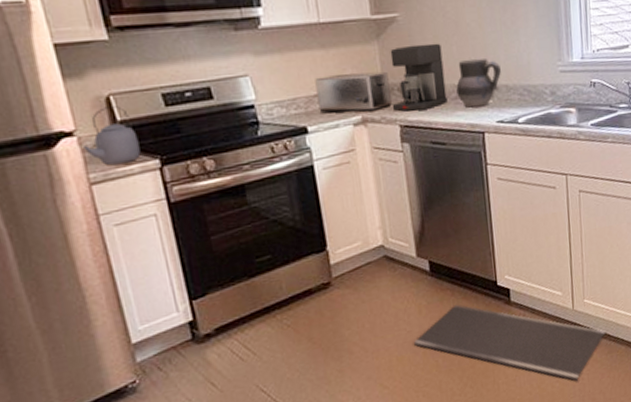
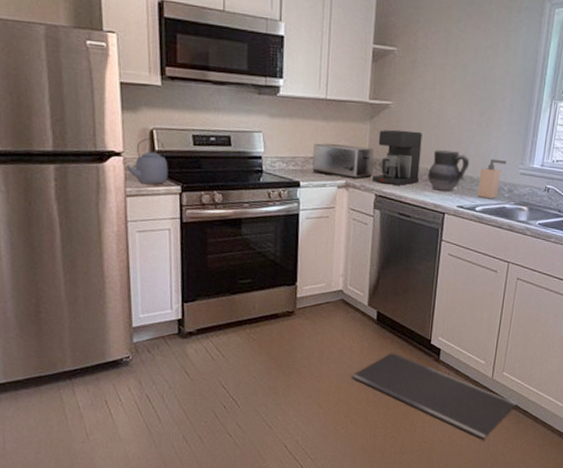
soap dispenser: none [515,59,543,107] -> present [477,158,507,199]

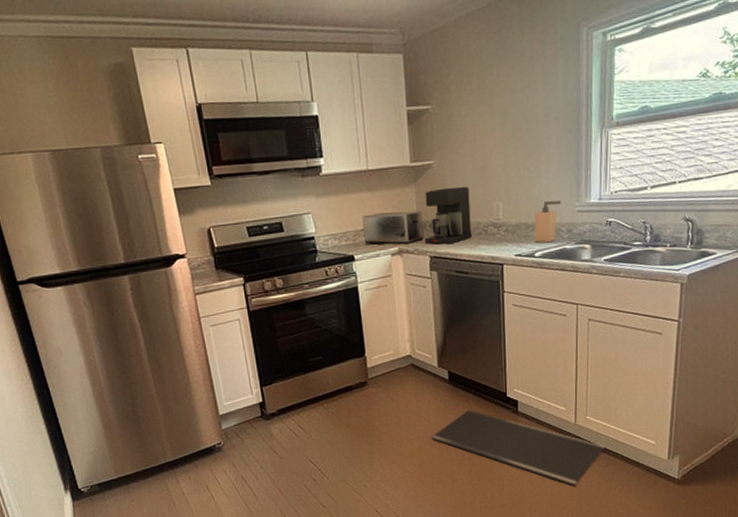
teakettle: present [127,138,168,185] -> none [192,236,230,281]
ceramic jug: present [428,149,469,191] -> none [480,198,522,243]

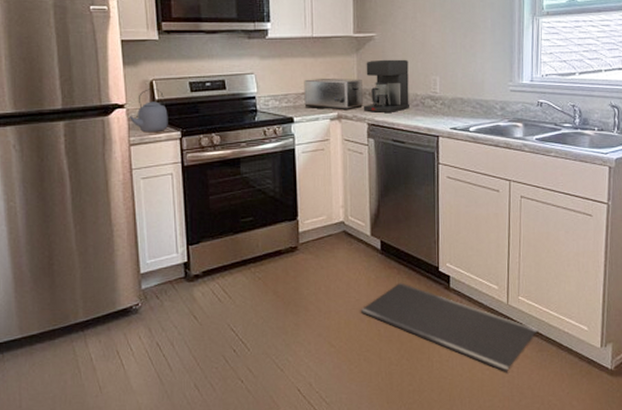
teakettle: none [192,236,230,281] -> present [130,88,168,133]
soap dispenser: present [534,200,562,243] -> none [469,78,496,119]

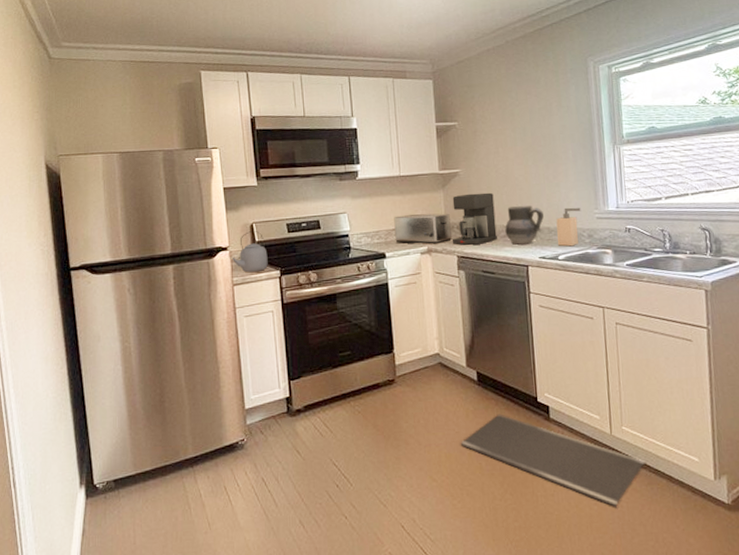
ceramic jug: none [418,74,458,114] -> present [505,205,544,245]
soap dispenser: none [469,78,496,119] -> present [556,207,581,247]

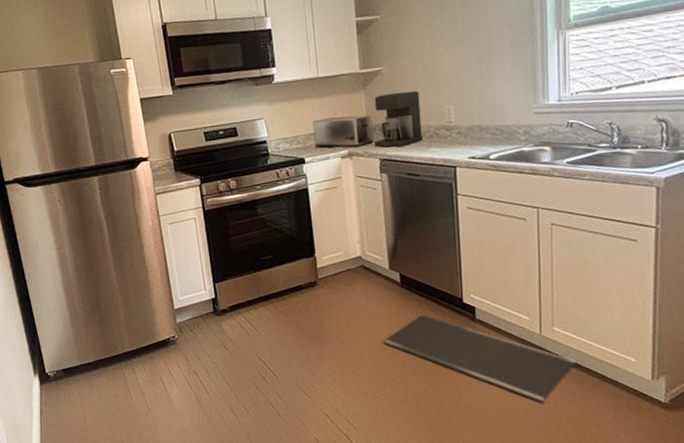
teakettle: present [233,231,268,273] -> none [153,140,188,182]
ceramic jug: present [505,205,544,245] -> none [431,102,474,145]
soap dispenser: present [556,207,581,247] -> none [488,103,517,145]

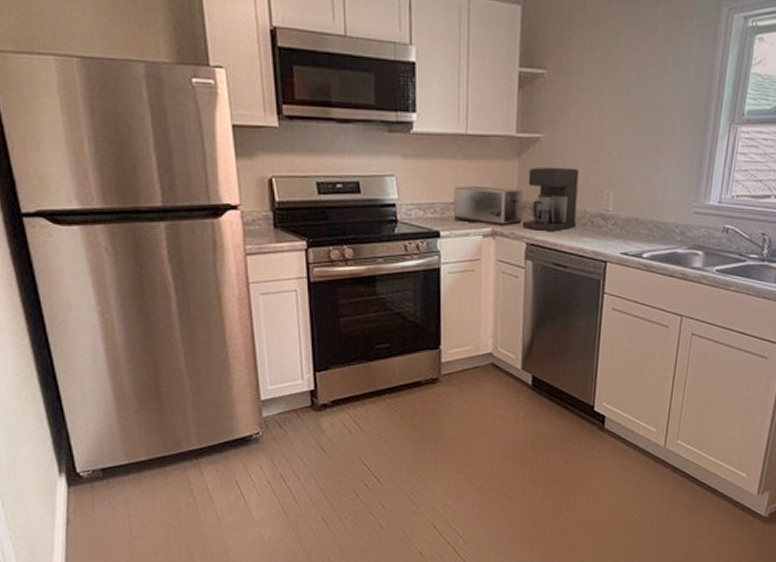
door mat: present [384,314,577,405] -> none [506,421,695,517]

